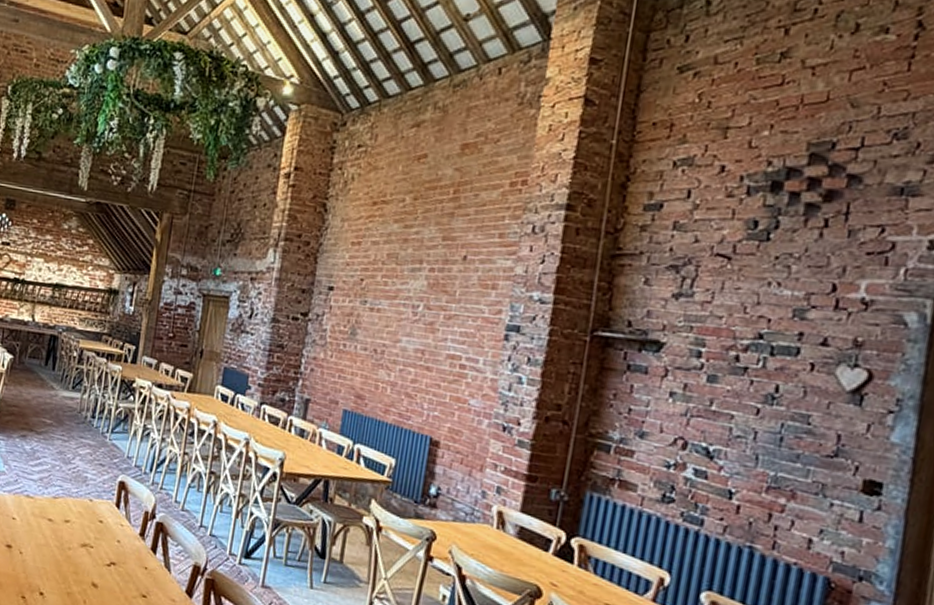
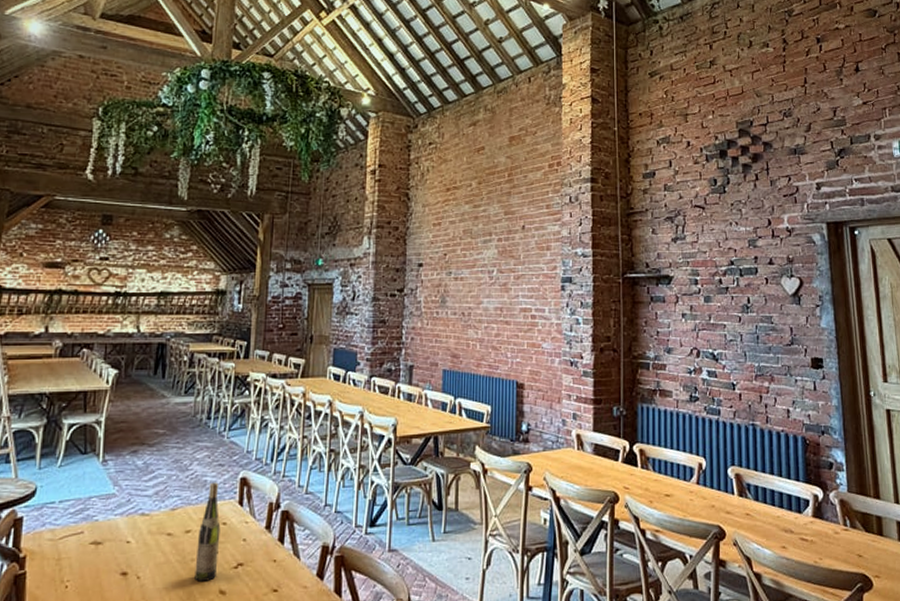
wine bottle: none [70,479,99,572] -> present [194,482,221,582]

